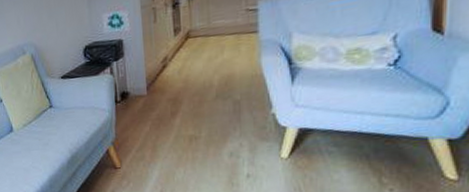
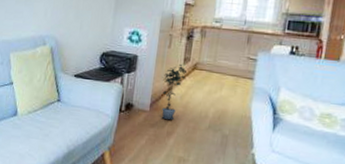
potted plant: none [154,37,180,100] -> present [162,65,186,121]

